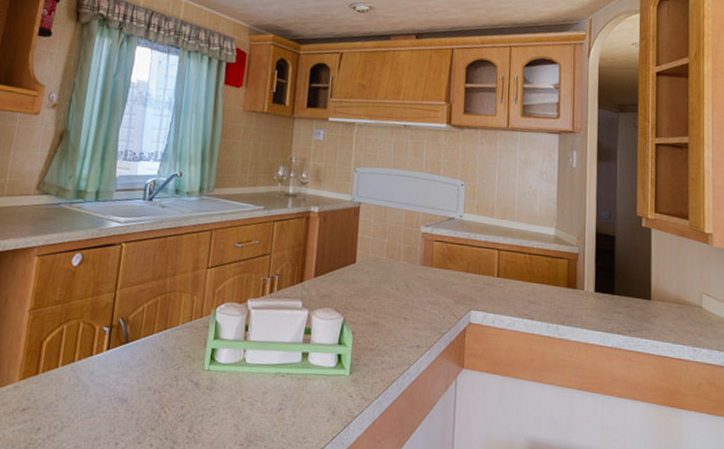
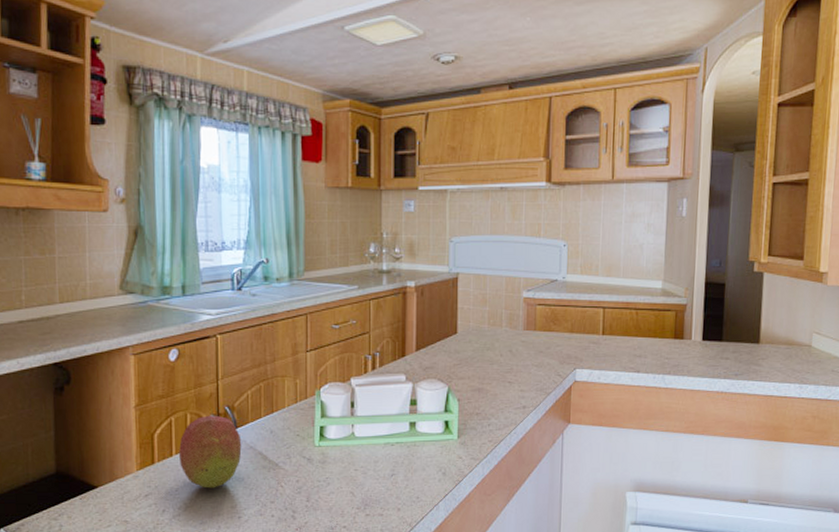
fruit: none [64,326,131,408] -> present [179,415,242,488]

